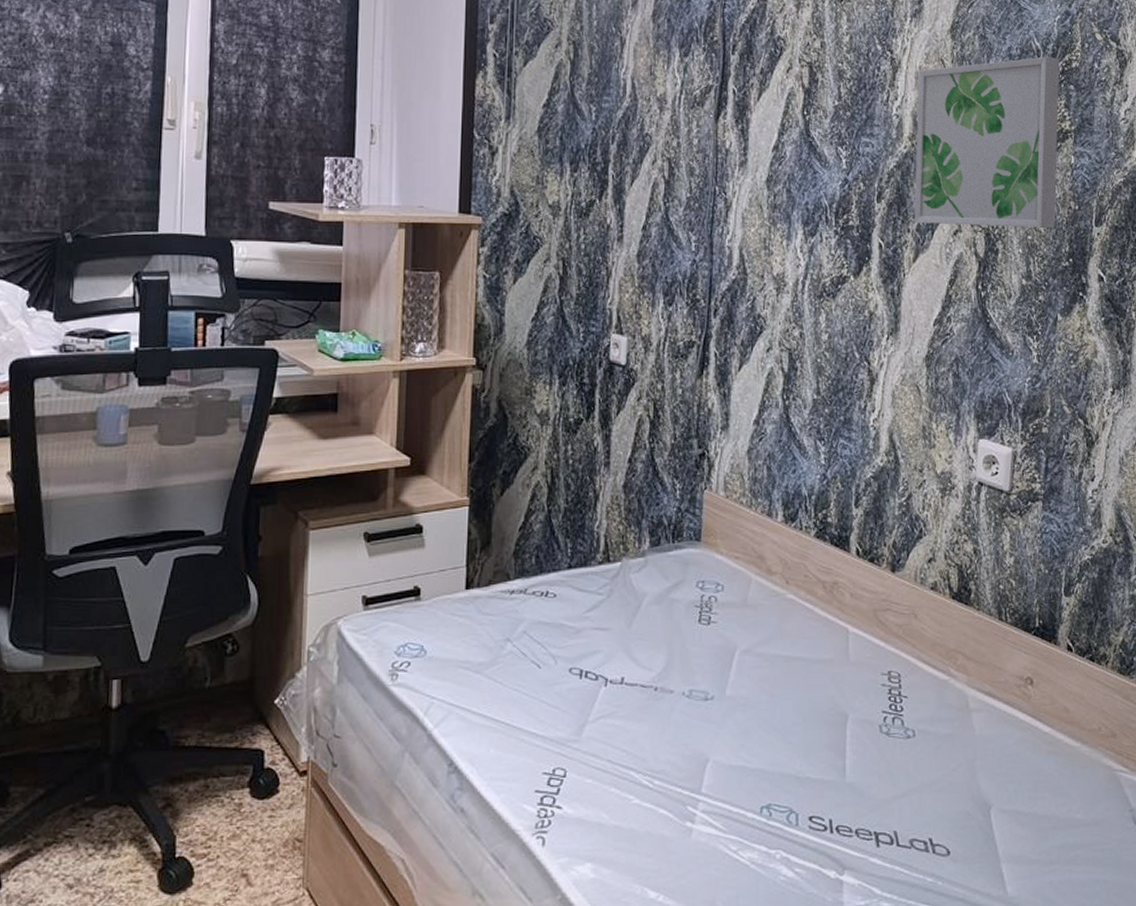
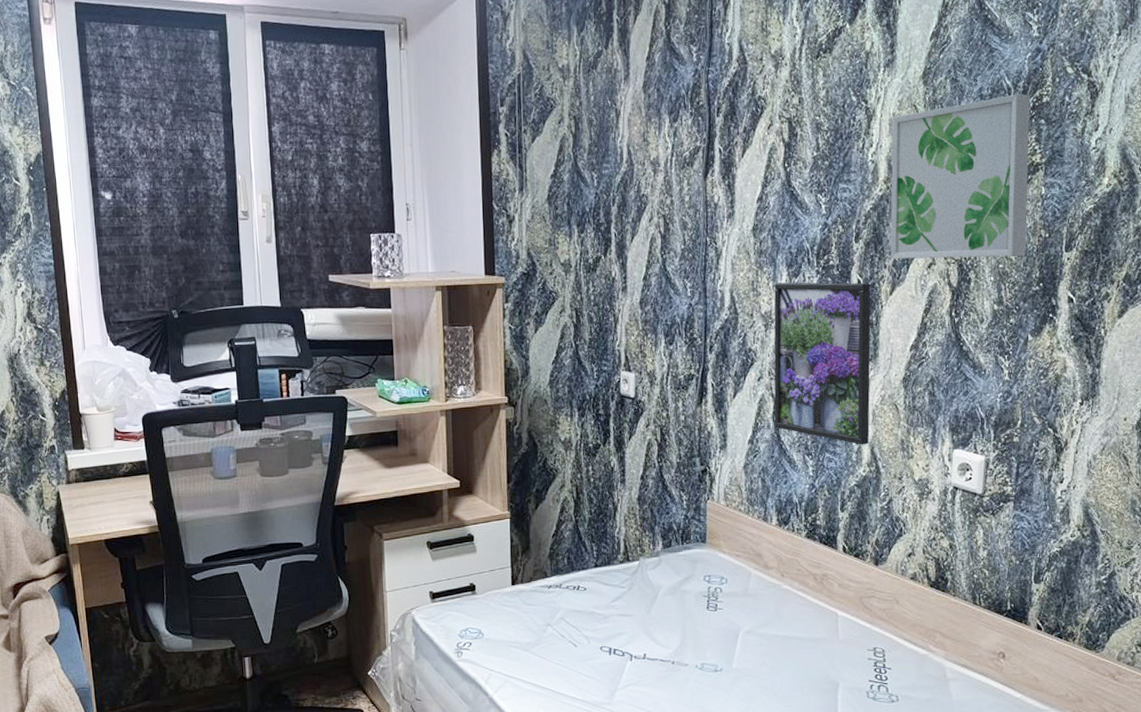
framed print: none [783,242,893,431] -> present [774,282,871,445]

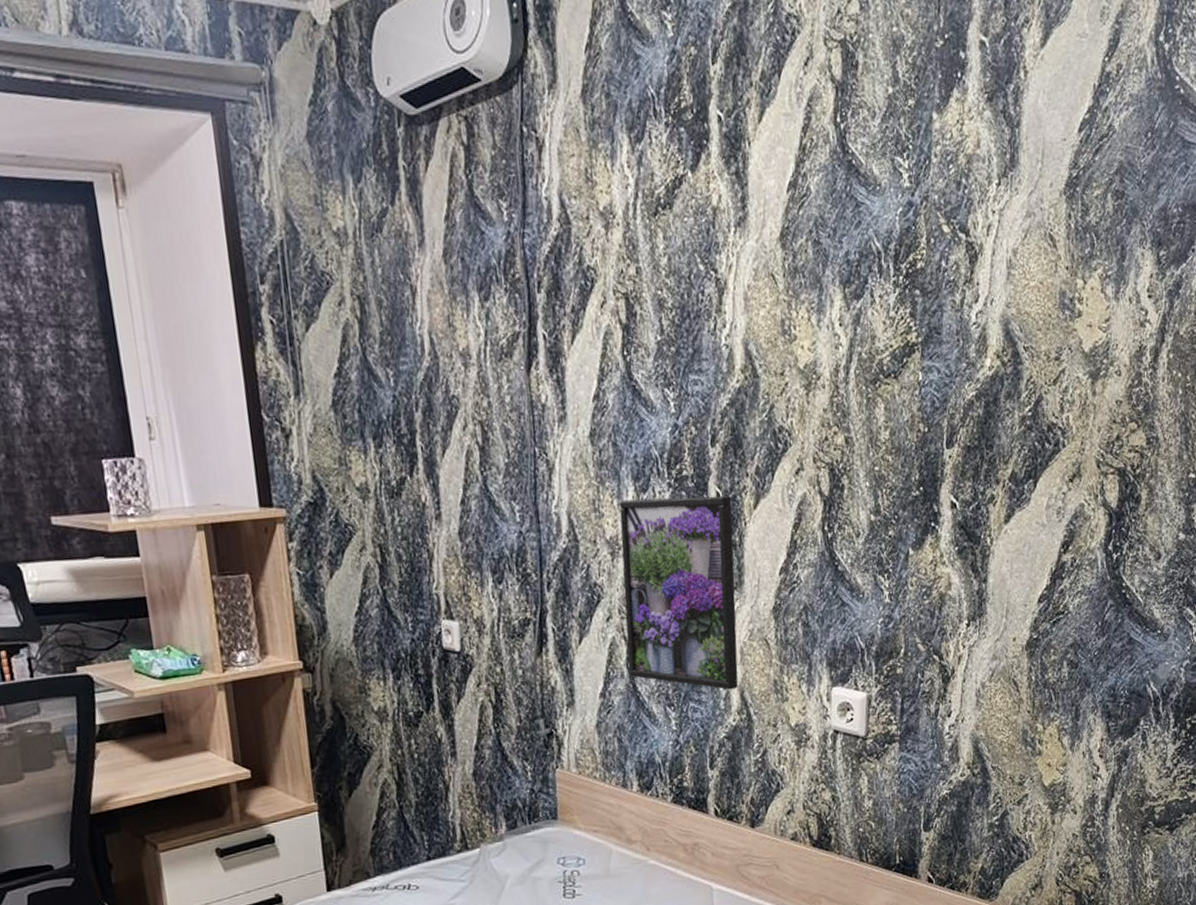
wall art: present [890,93,1031,260] -> none [747,258,904,466]

